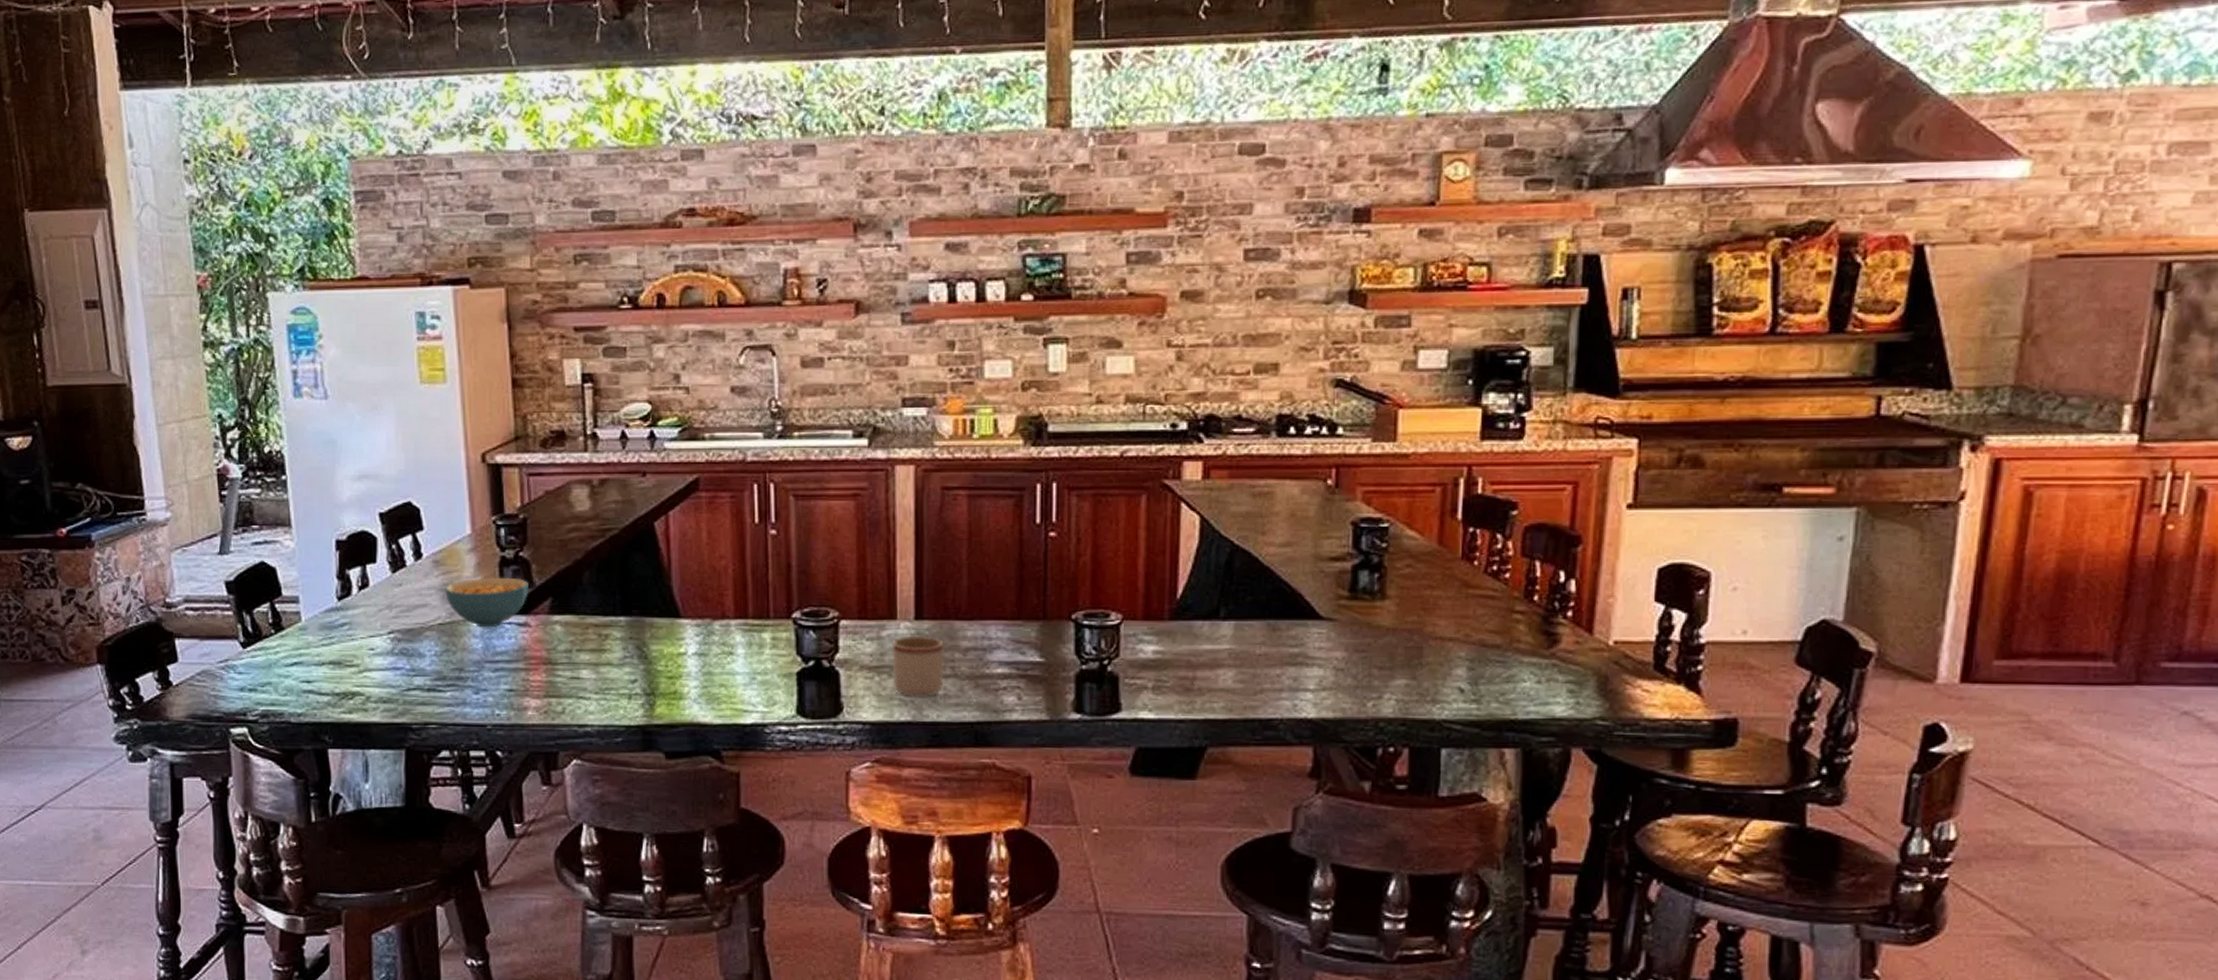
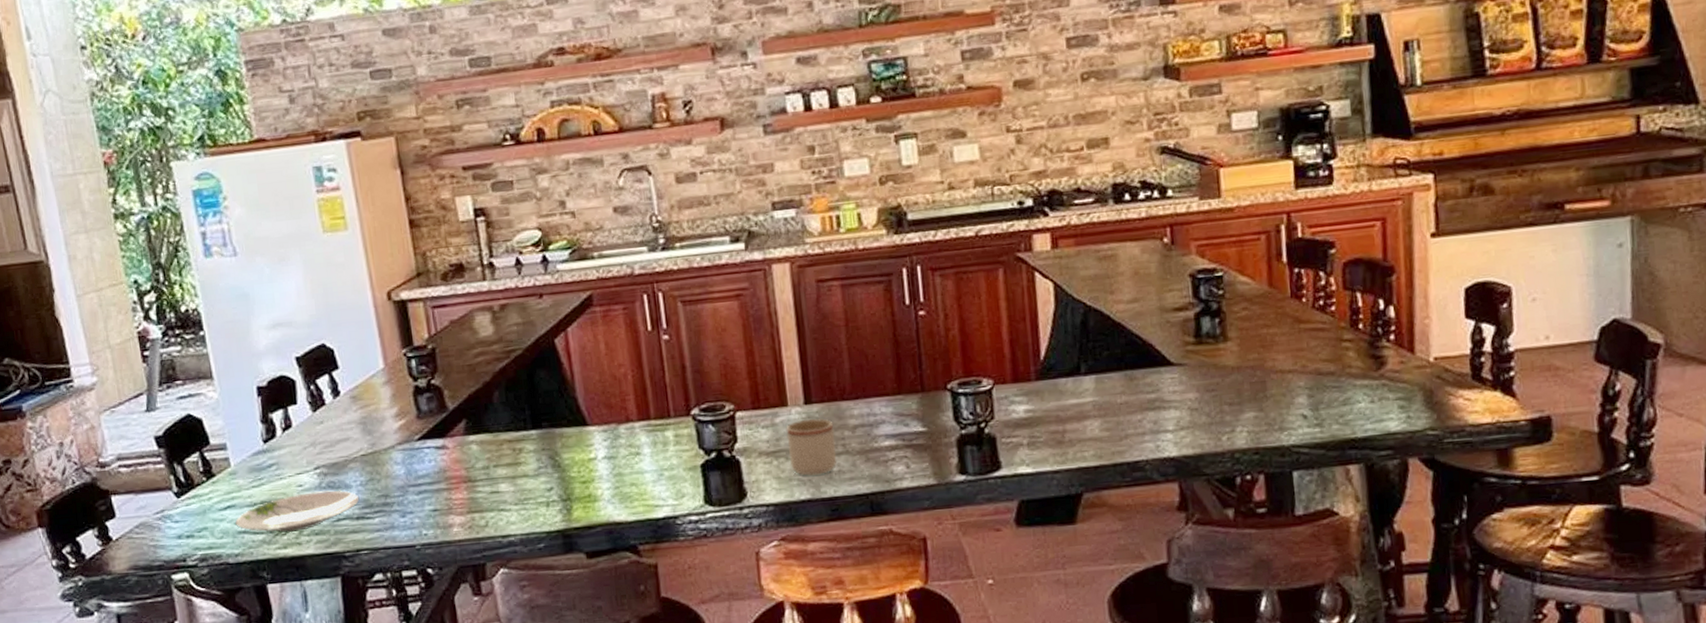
plate: none [301,657,433,698] -> present [235,490,360,533]
cereal bowl: present [445,577,529,628] -> none [364,404,444,455]

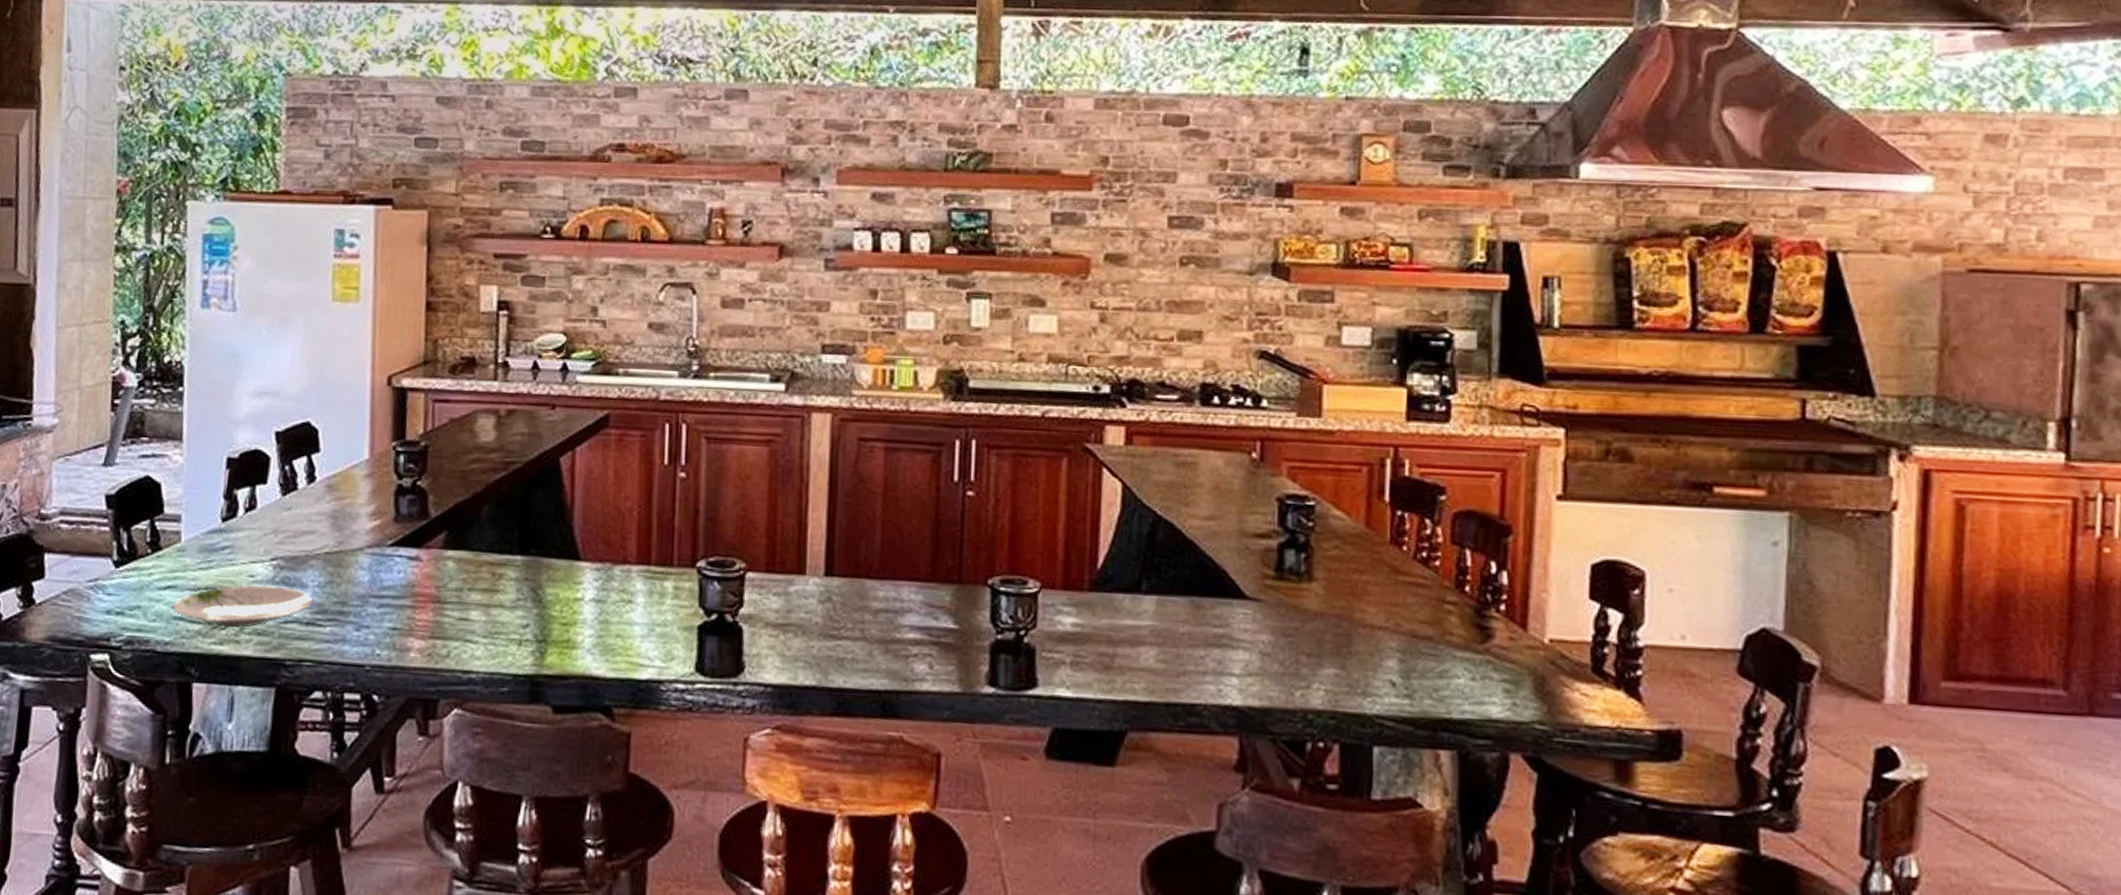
mug: present [786,419,837,476] -> none [798,593,854,660]

